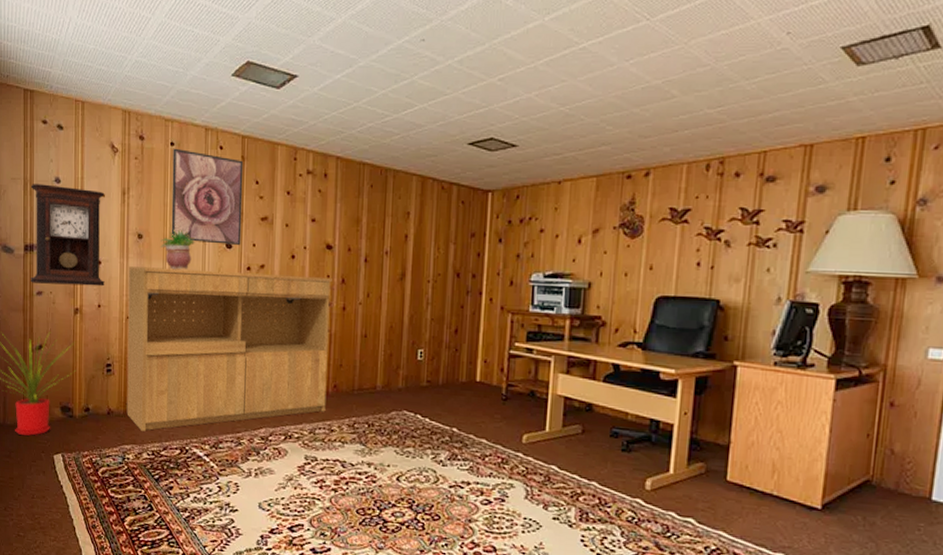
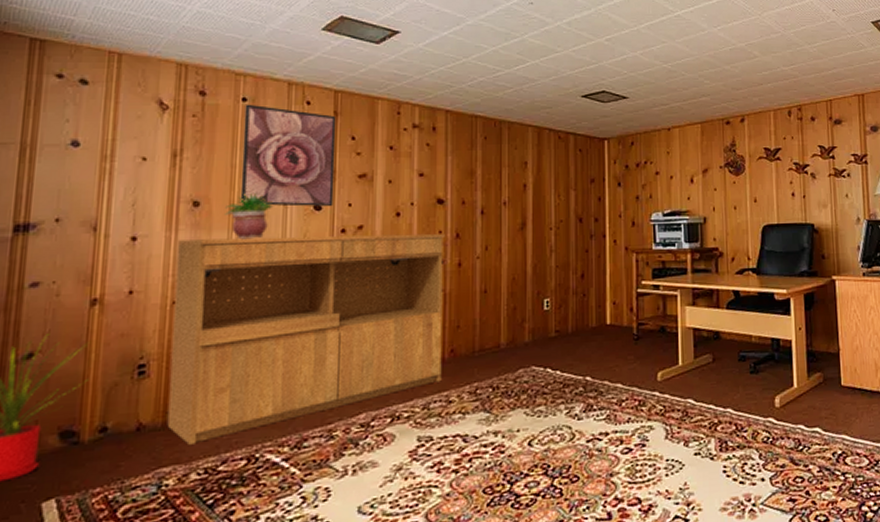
pendulum clock: present [30,184,105,287] -> none [19,149,147,272]

